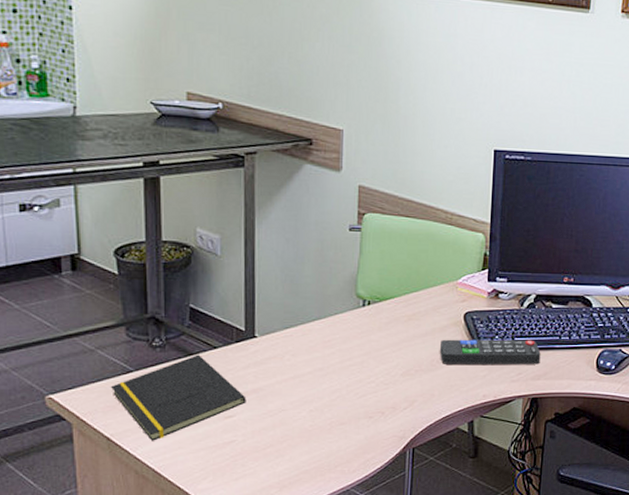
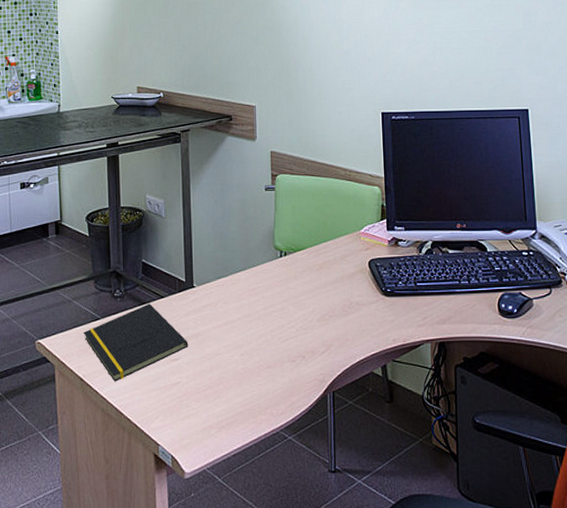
remote control: present [440,339,541,365] -> none [350,285,444,310]

